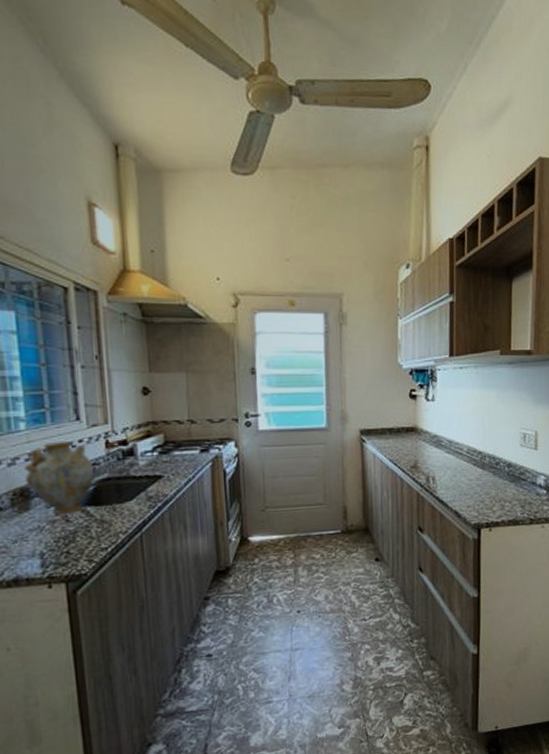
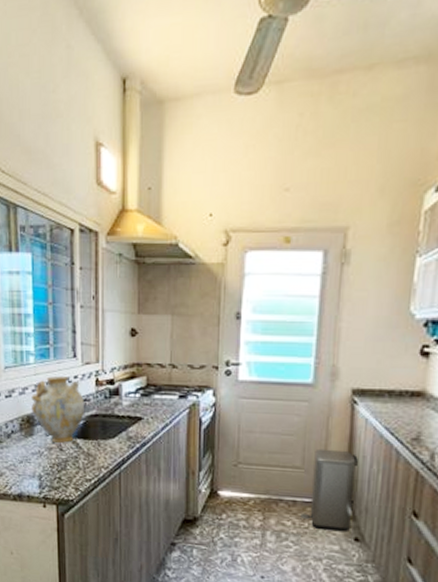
pedal bin: none [327,484,371,557] -> present [300,448,358,532]

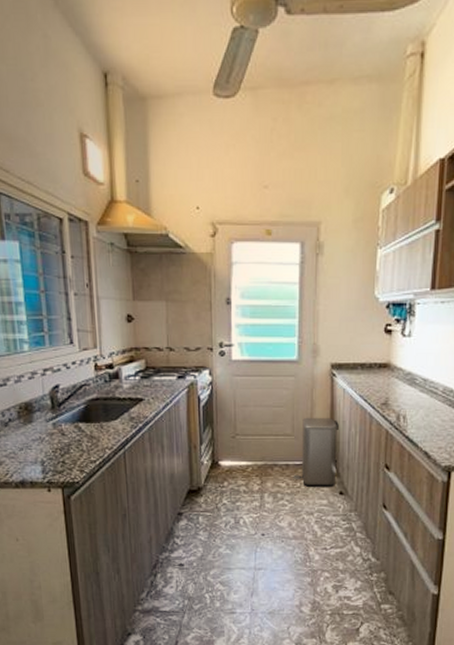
ceramic jug: present [31,376,85,444] -> none [28,363,86,429]

